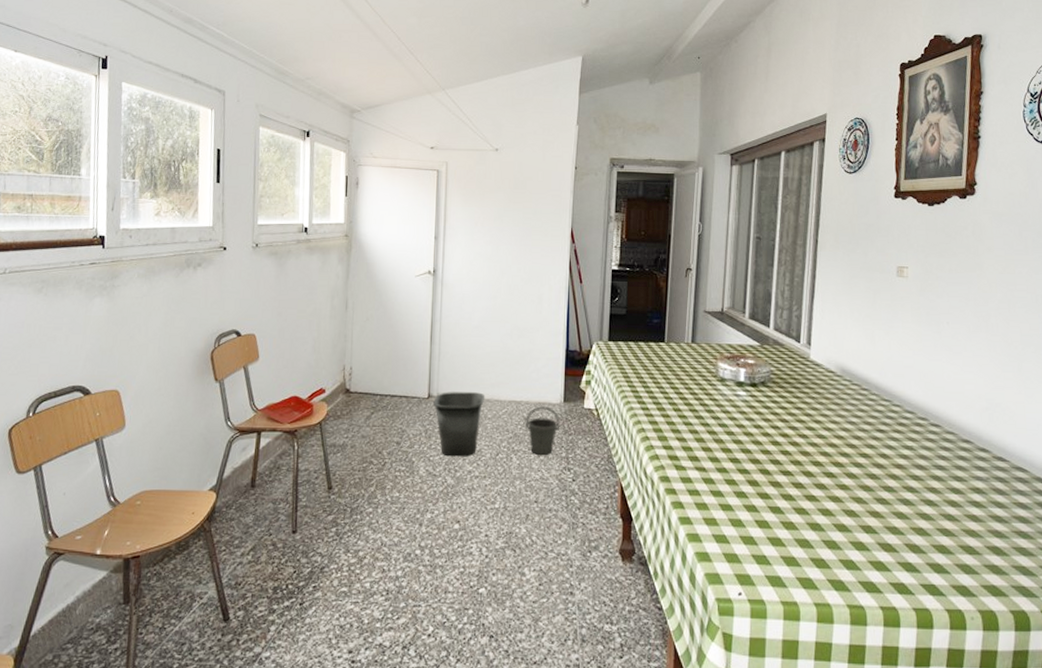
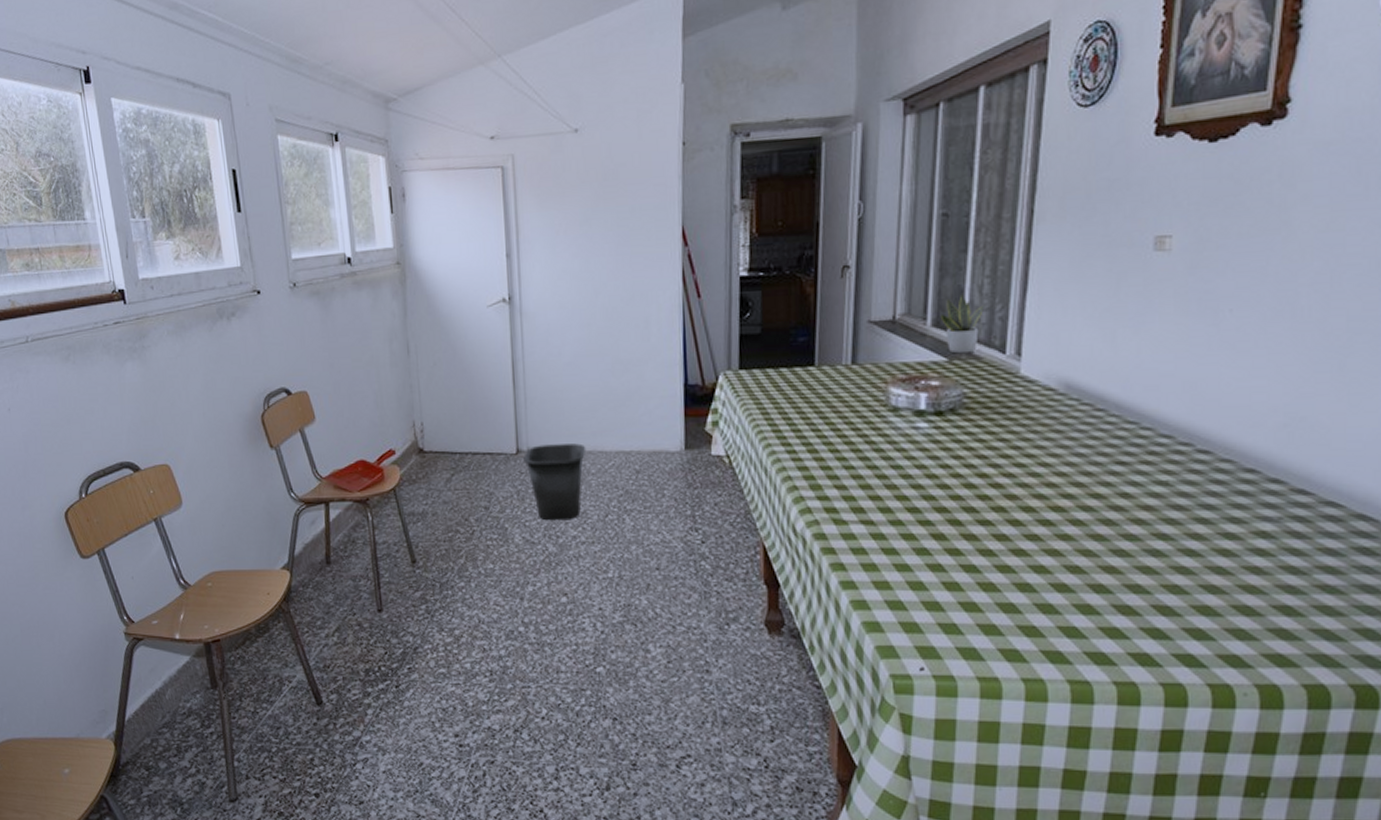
bucket: present [526,406,561,455] -> none [638,456,683,514]
potted plant: none [755,295,786,341] -> present [941,293,985,354]

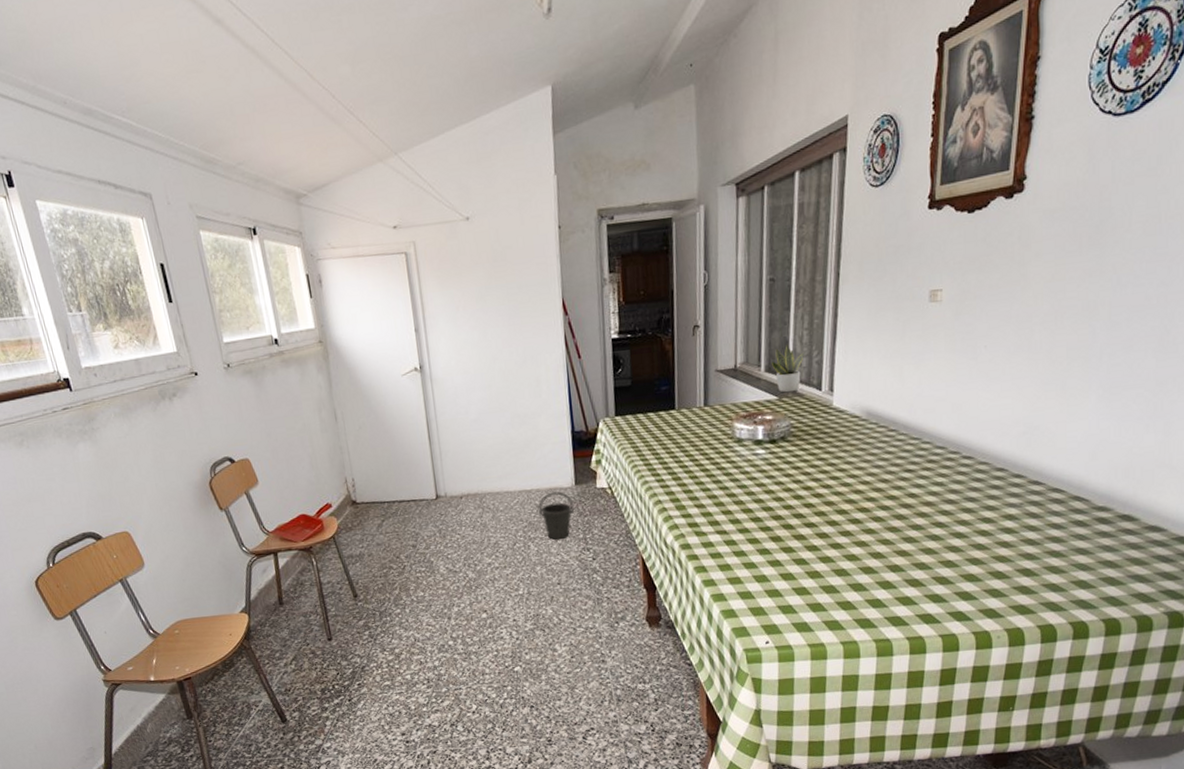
waste bin: present [523,443,586,521] -> none [442,486,495,553]
bucket: none [638,456,683,514] -> present [538,491,575,540]

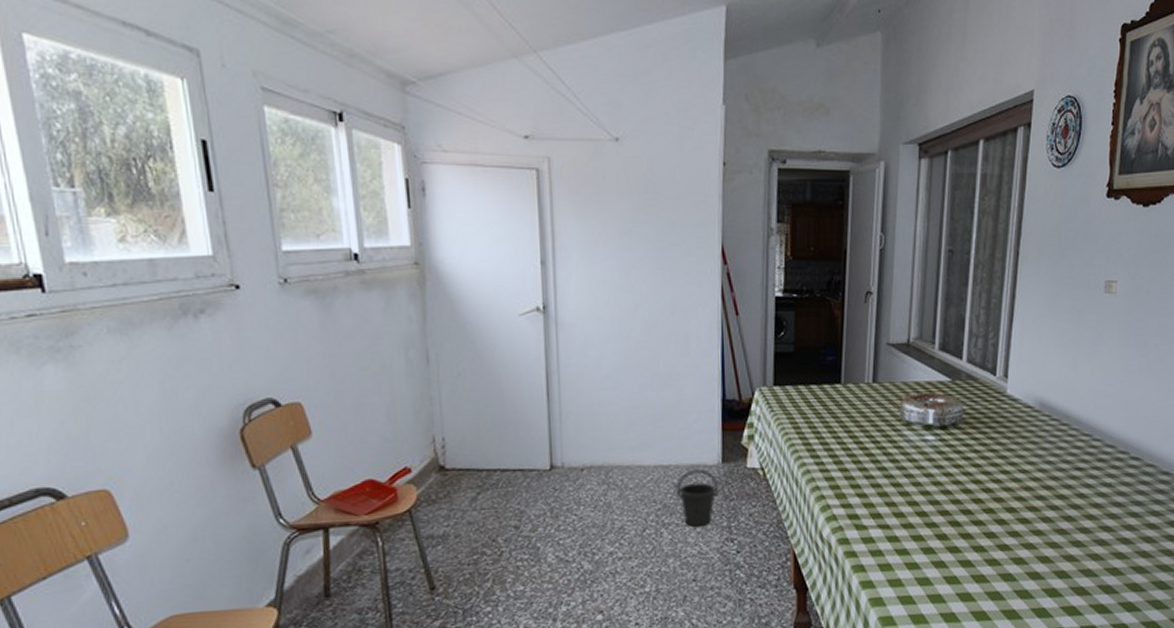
potted plant: present [772,343,805,393] -> none [947,321,981,375]

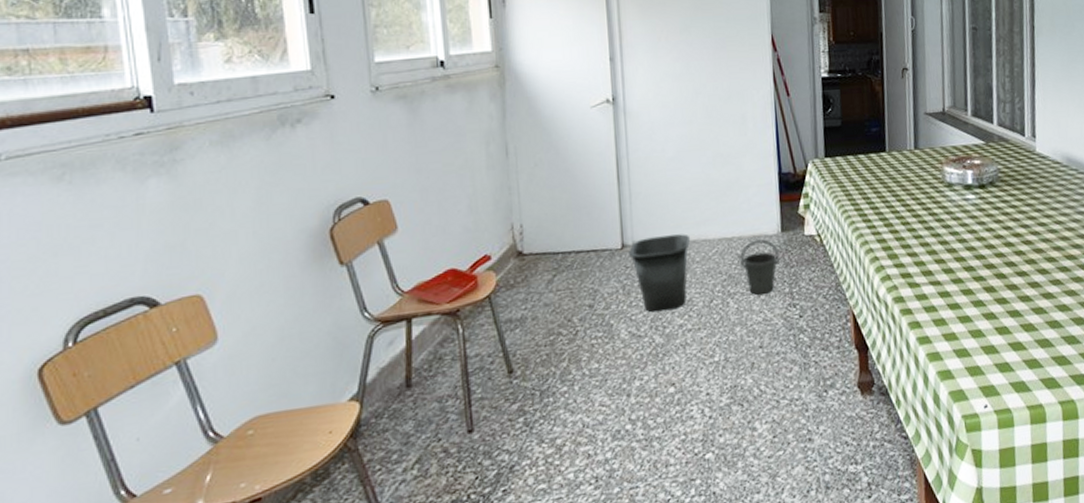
waste bin: none [558,458,624,538] -> present [629,234,691,313]

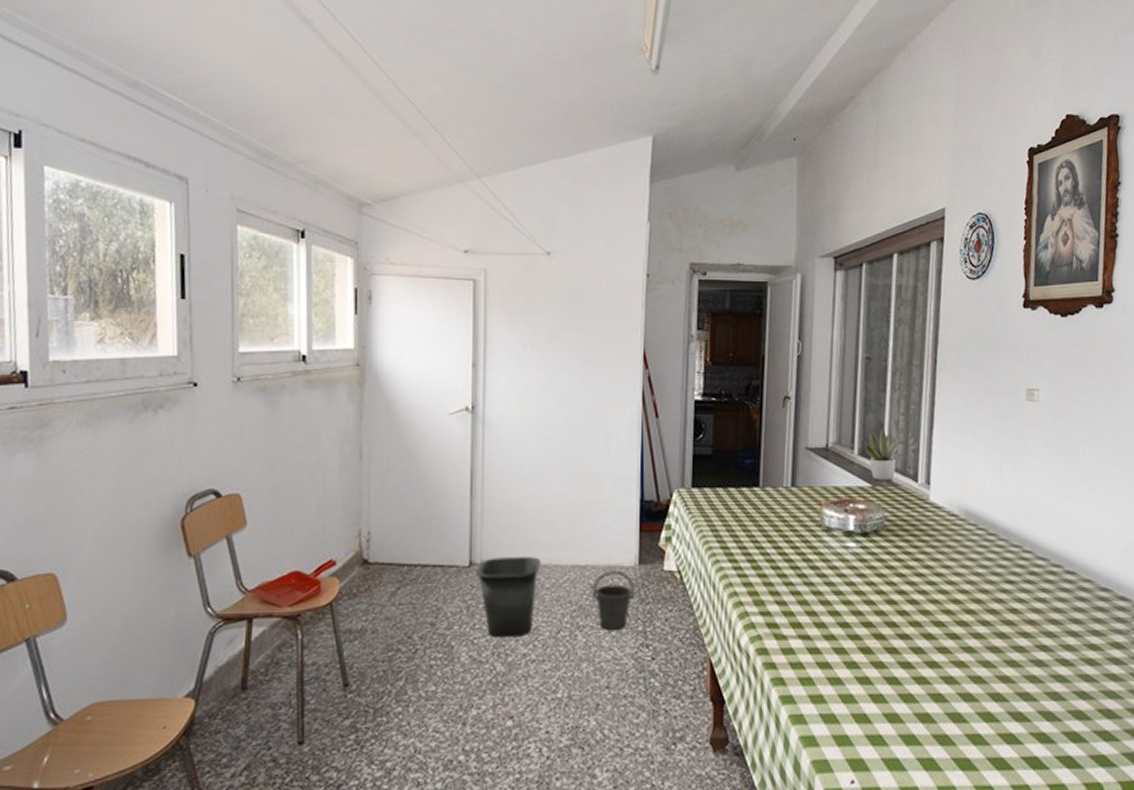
potted plant: none [978,89,1008,138] -> present [866,427,901,481]

